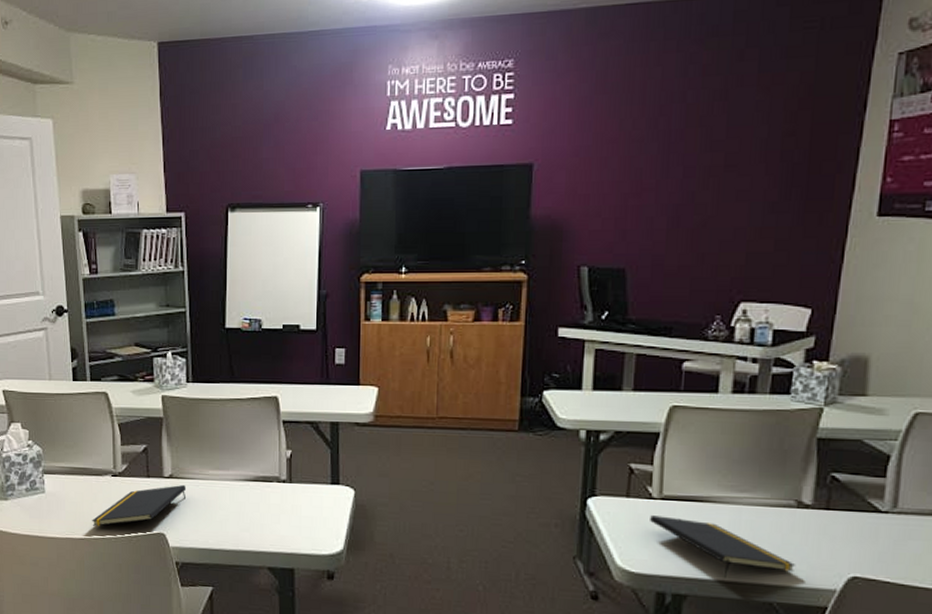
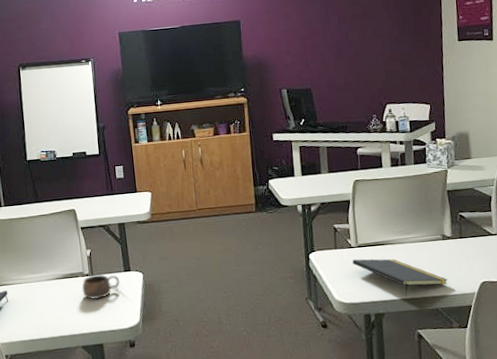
cup: none [275,482,324,514] -> present [82,274,120,300]

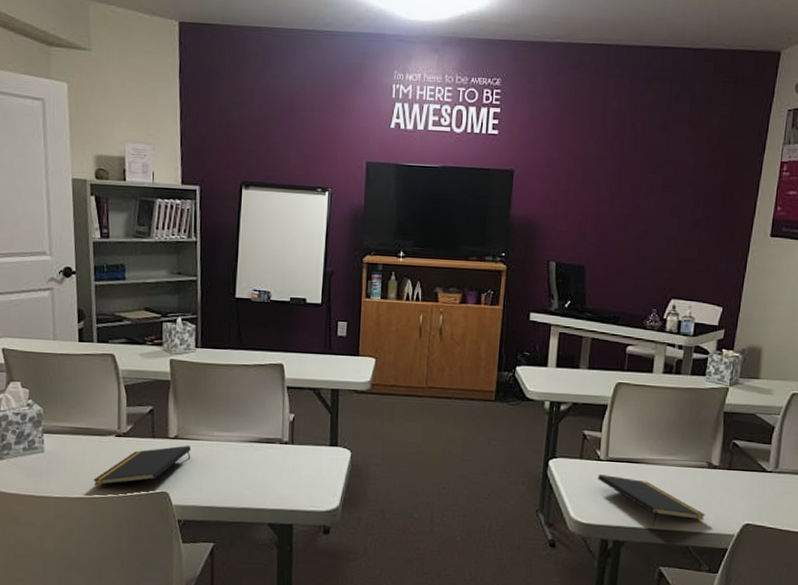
cup: present [82,274,120,300] -> none [277,444,324,473]

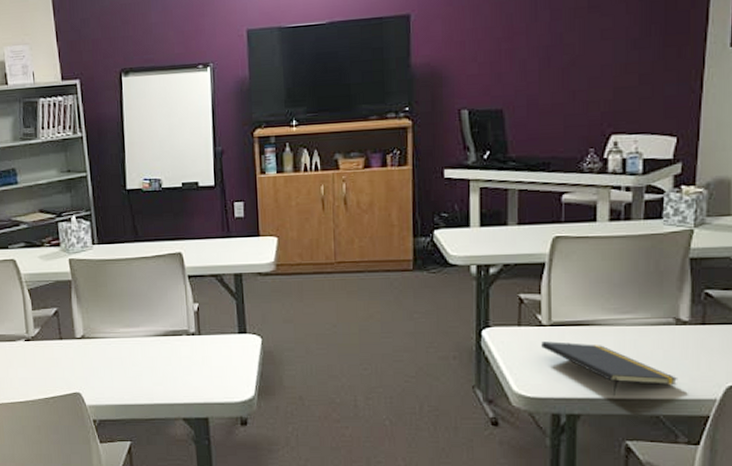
notepad: present [93,445,192,486] -> none [8,344,99,391]

